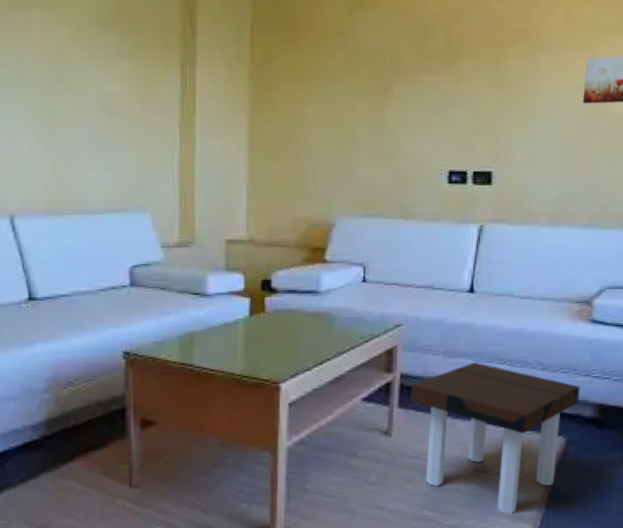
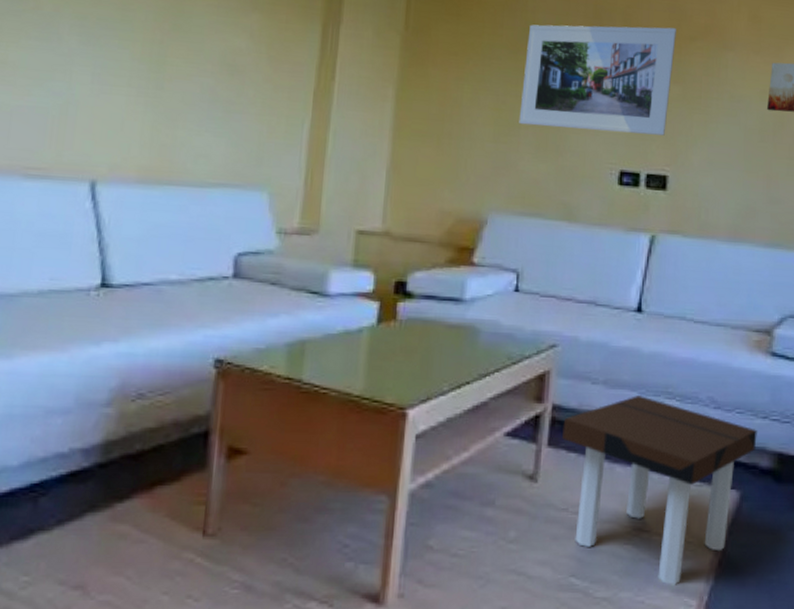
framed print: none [357,35,495,137] -> present [519,24,676,136]

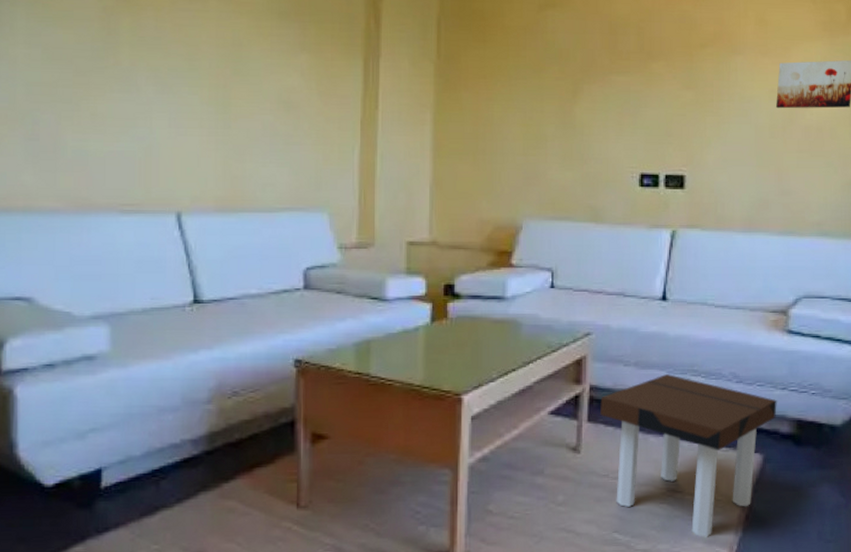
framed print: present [519,24,676,136] -> none [545,37,687,139]

